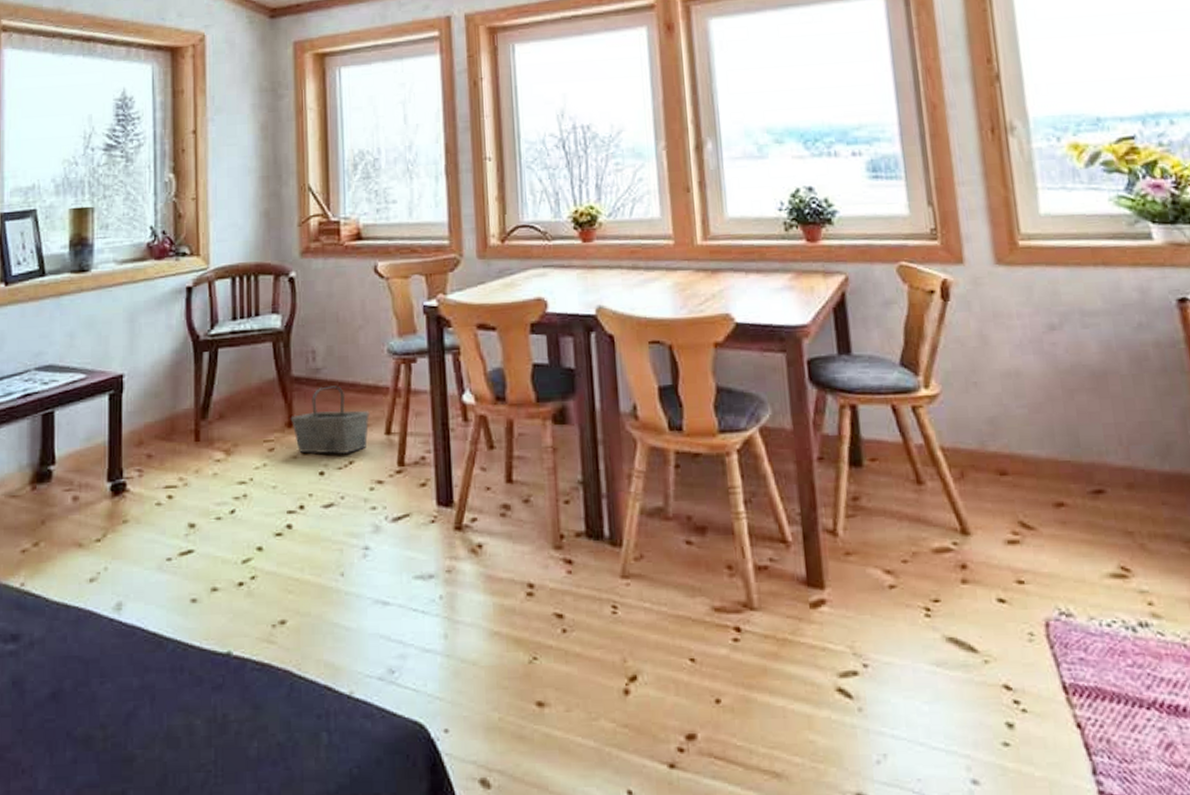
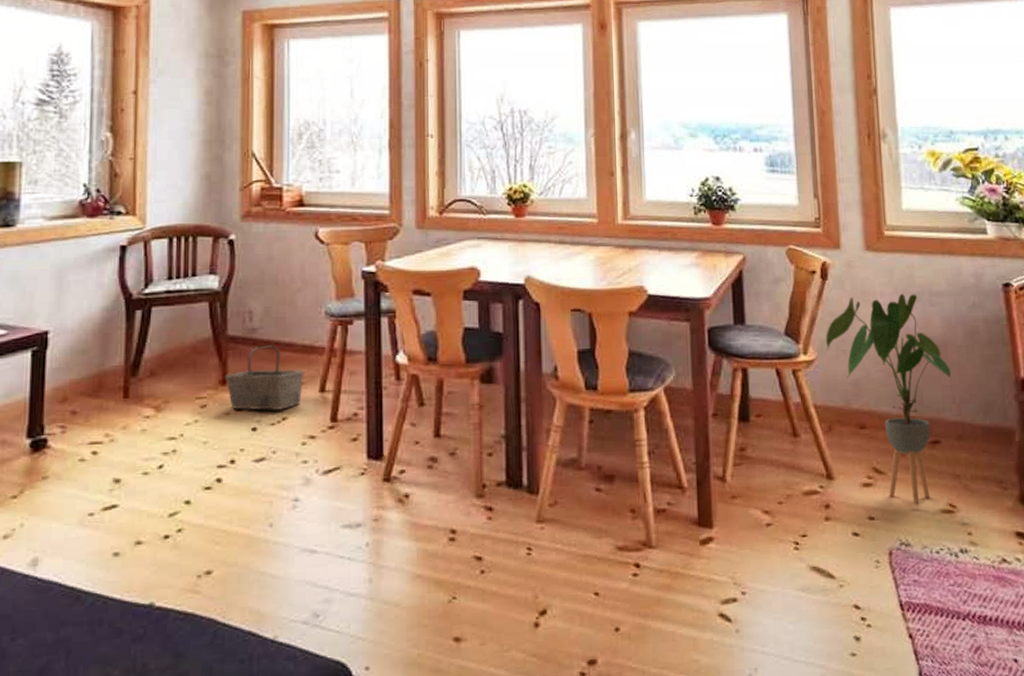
house plant: none [951,314,1116,569] -> present [825,293,952,506]

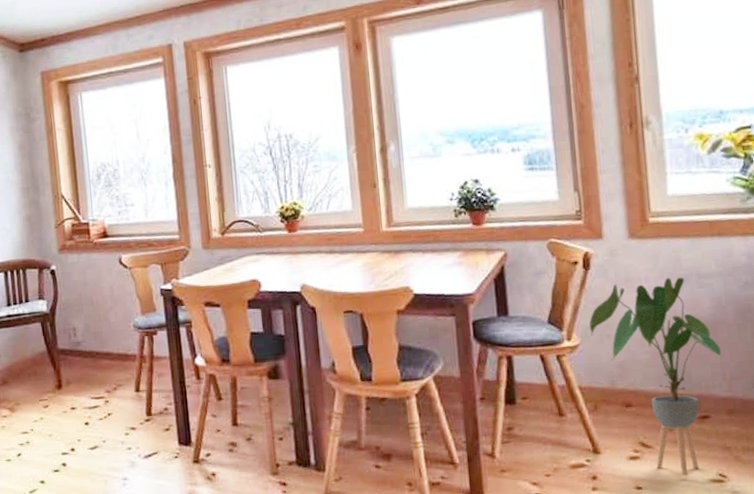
basket: present [224,345,305,411] -> none [59,355,122,409]

